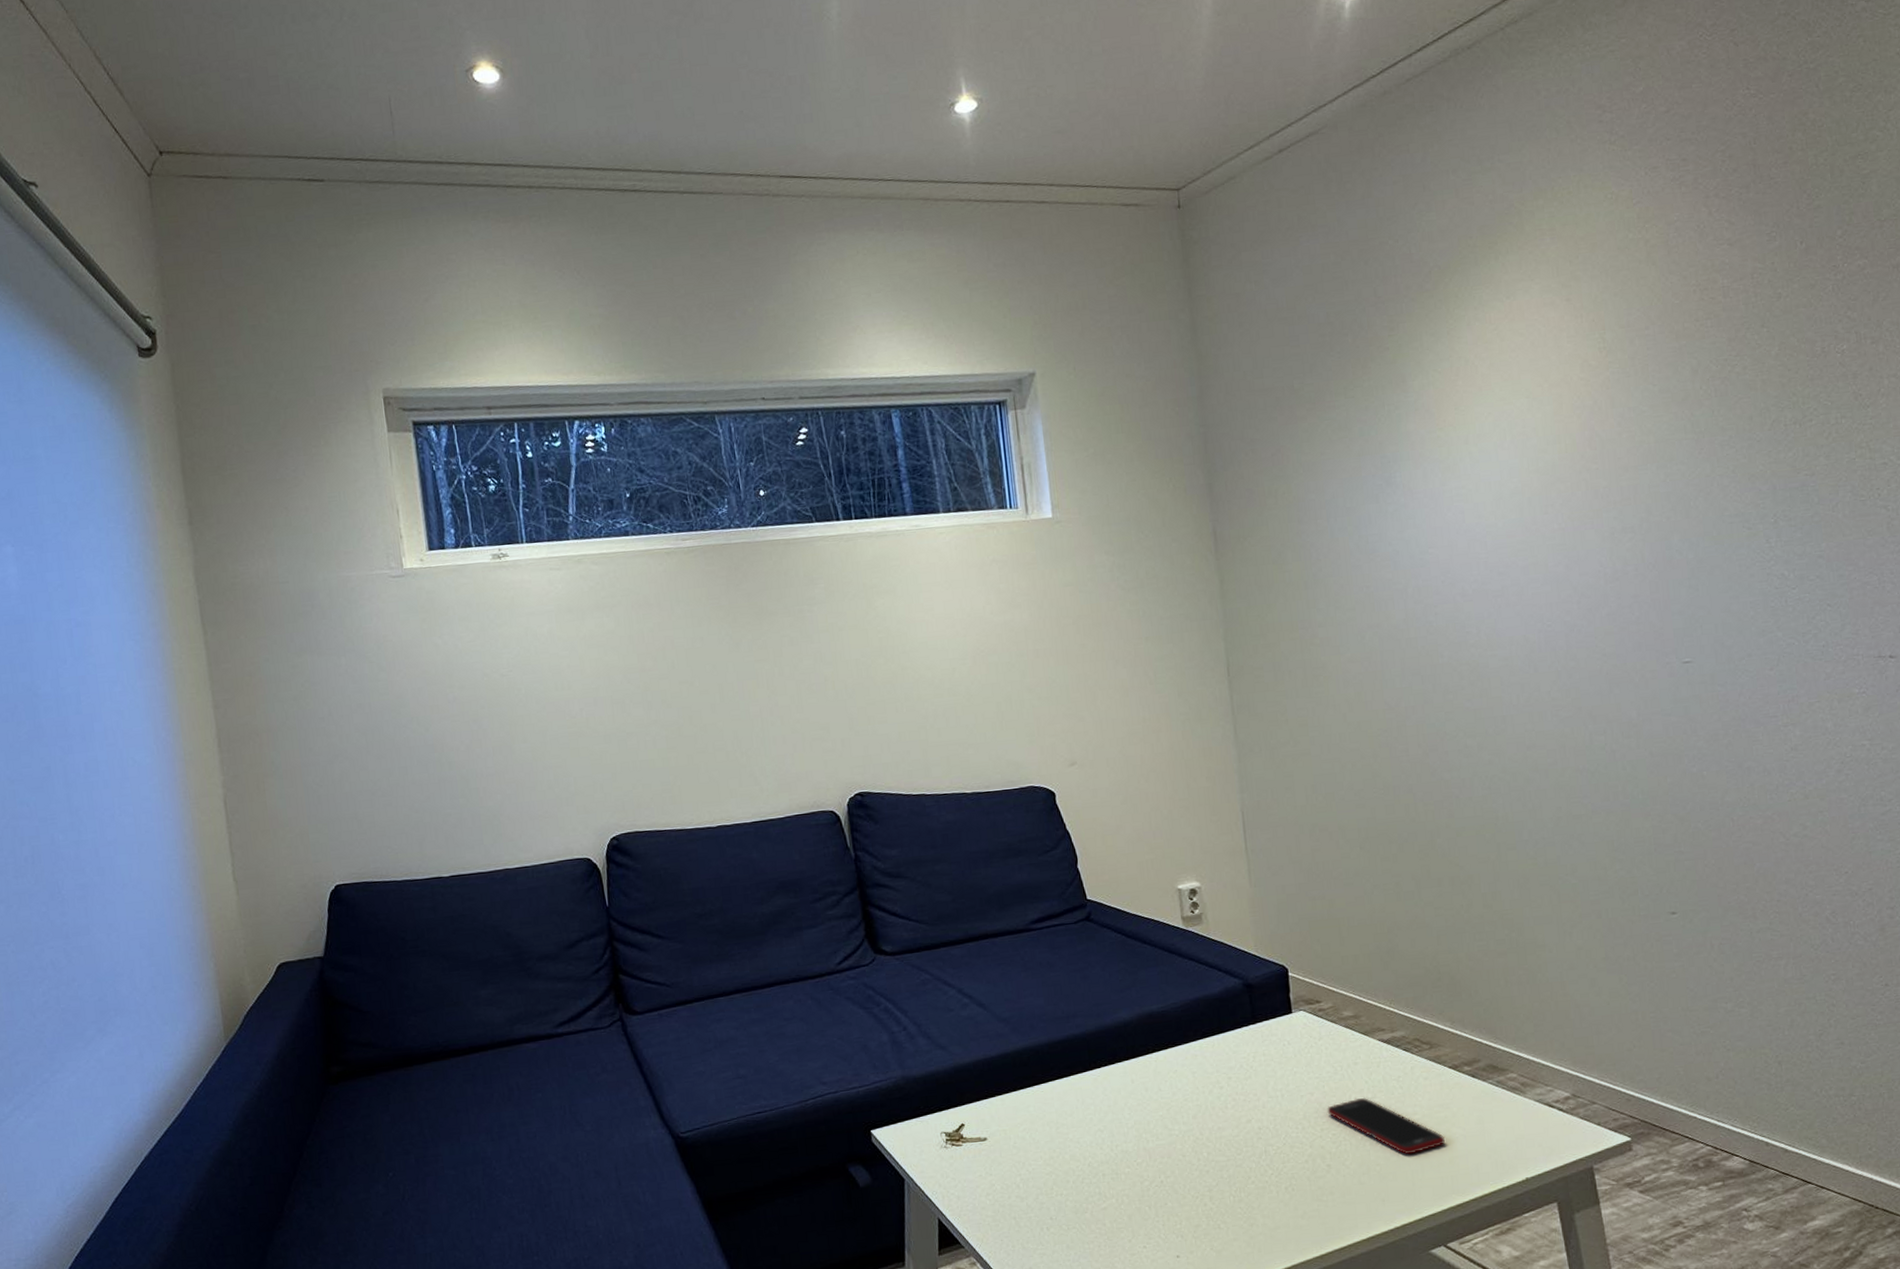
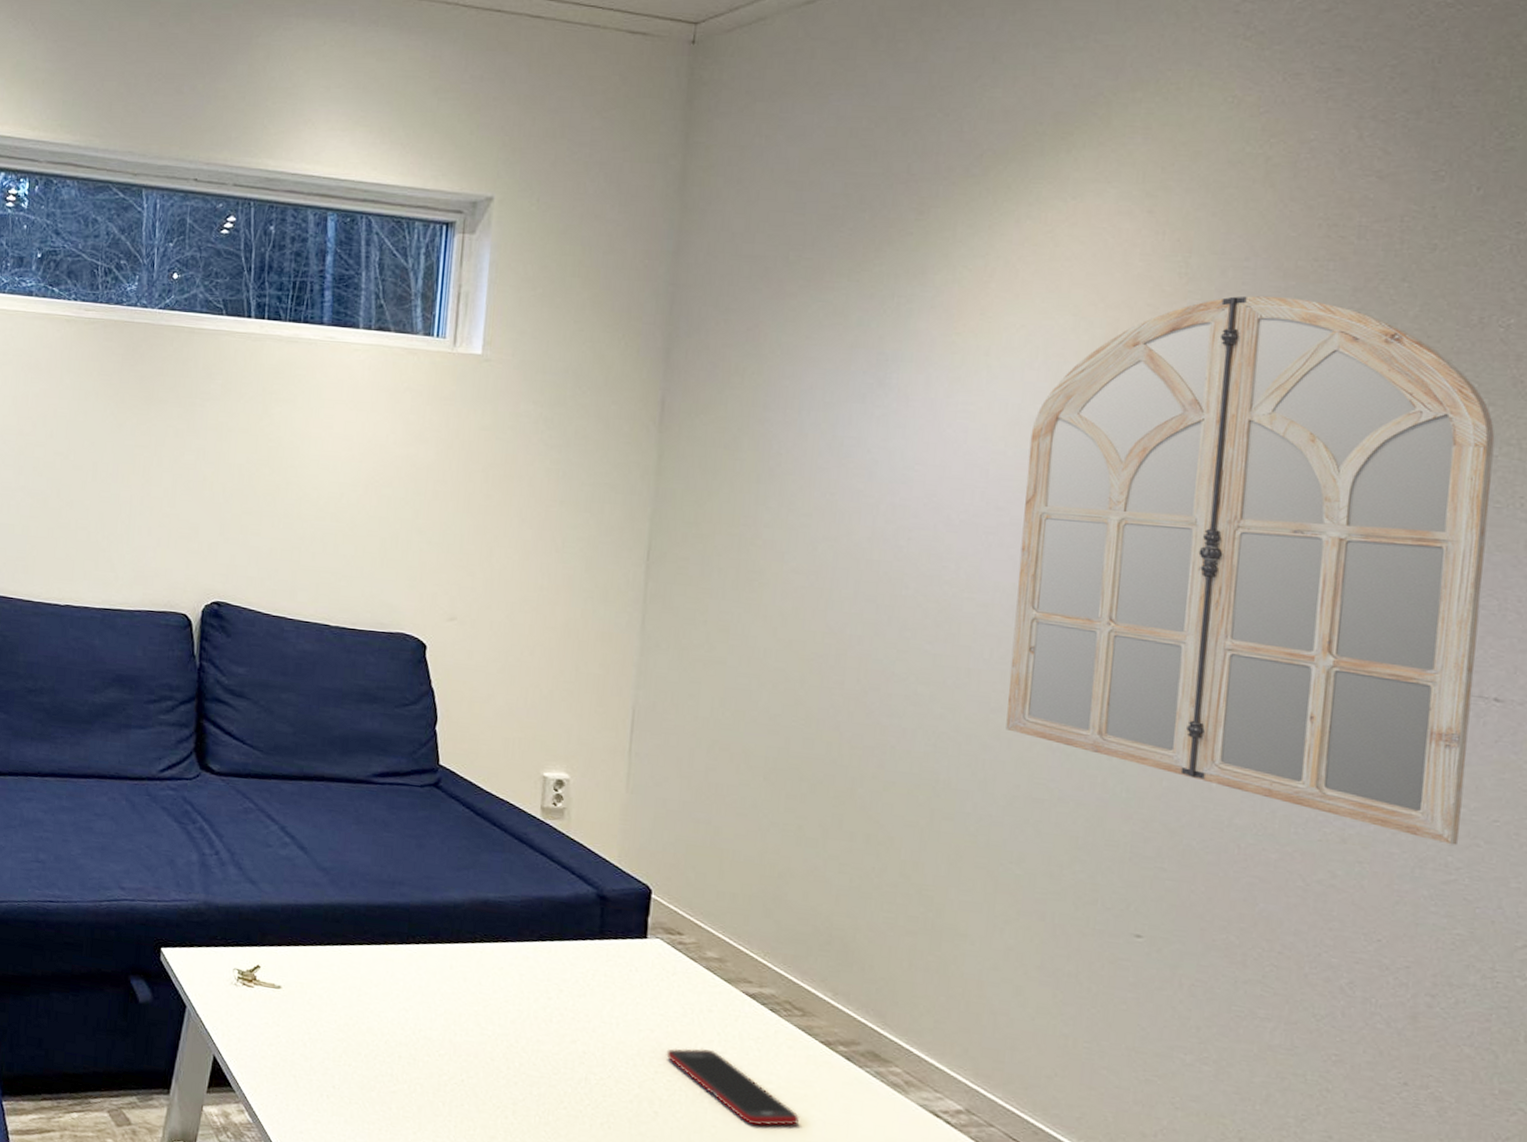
home mirror: none [1513,354,1887,782] -> present [1006,296,1495,846]

